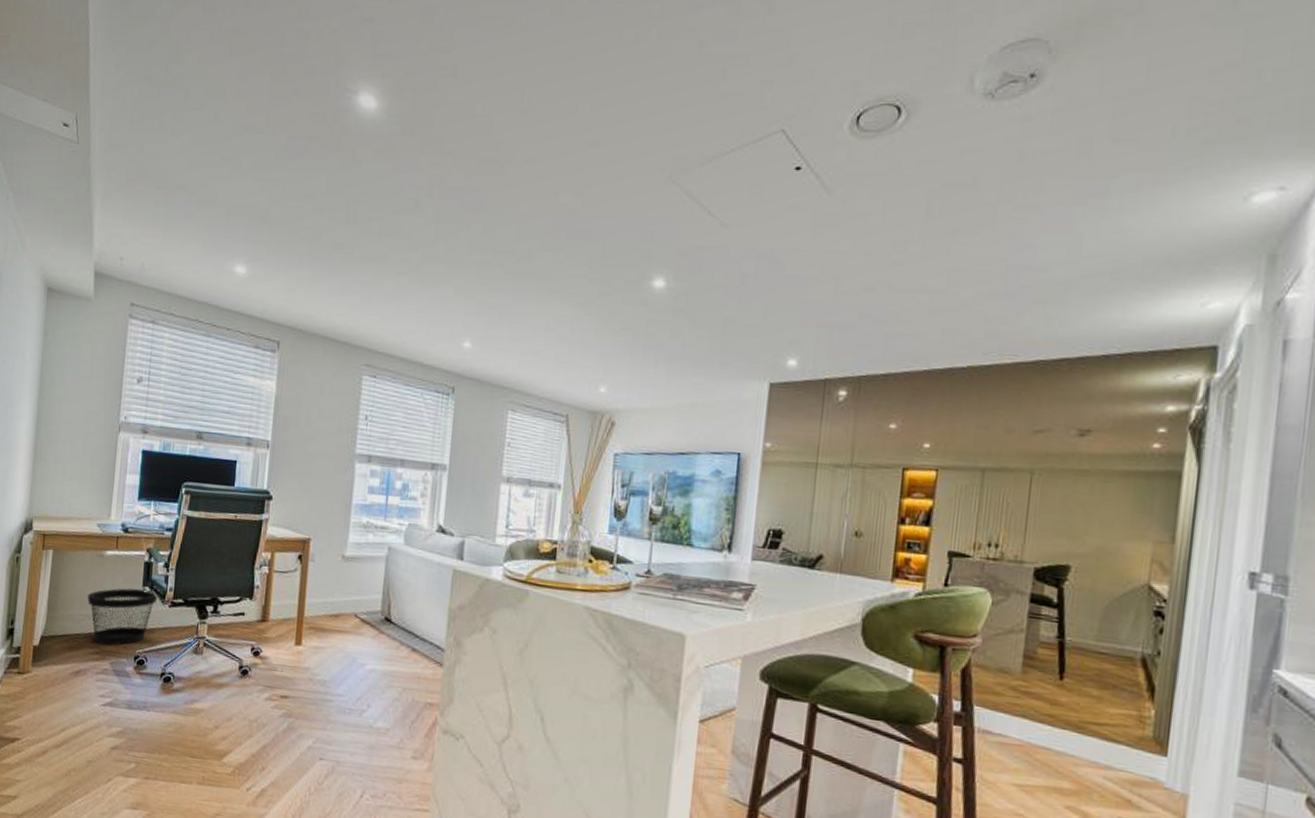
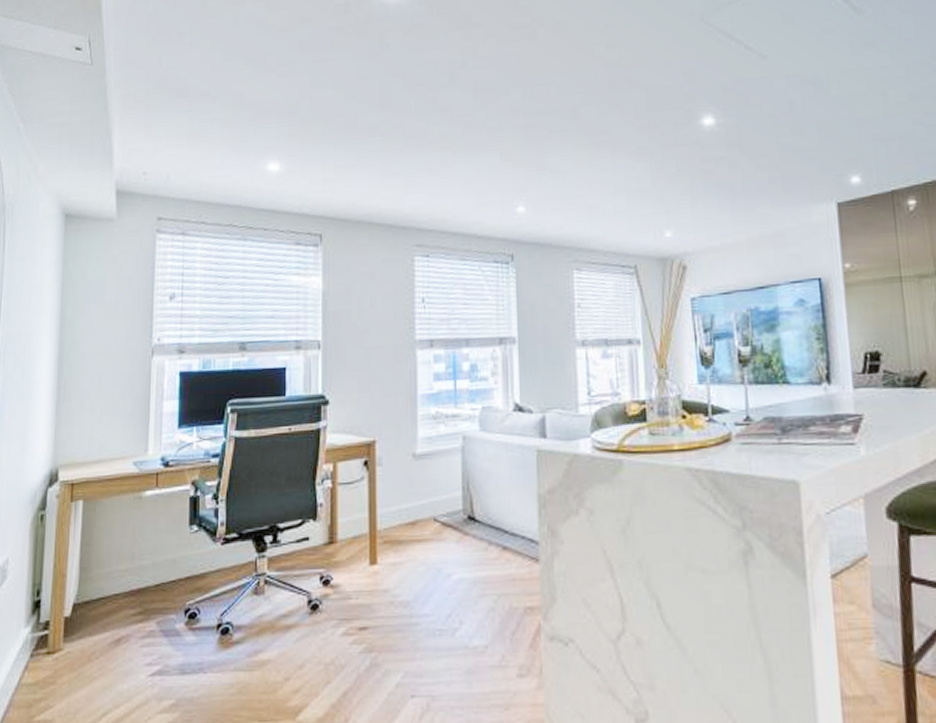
wastebasket: present [87,588,158,646] -> none [125,528,208,602]

